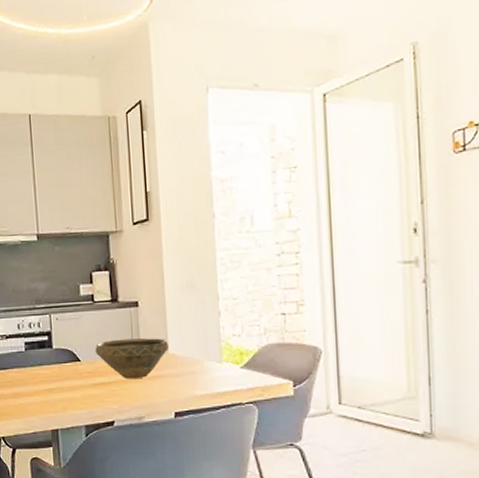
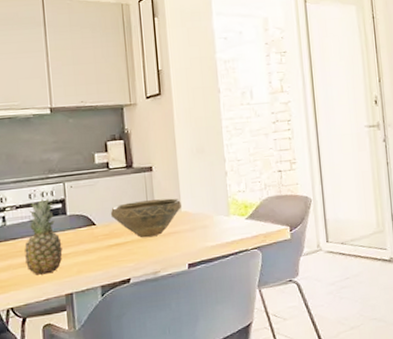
fruit: none [13,329,49,407] -> present [24,198,63,275]

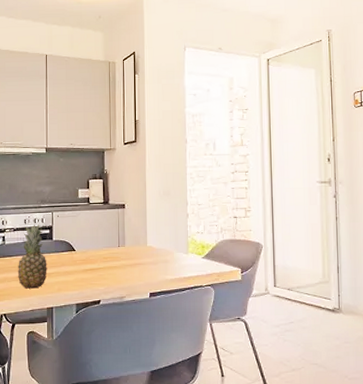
bowl: present [110,198,181,238] -> none [87,233,147,266]

